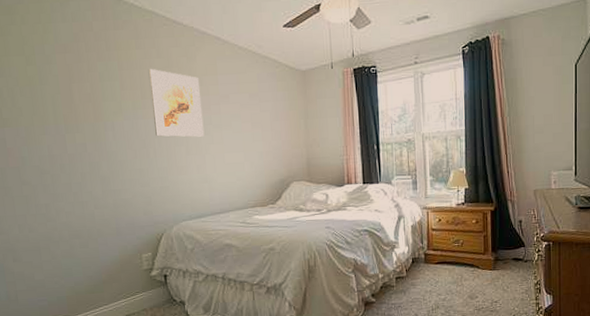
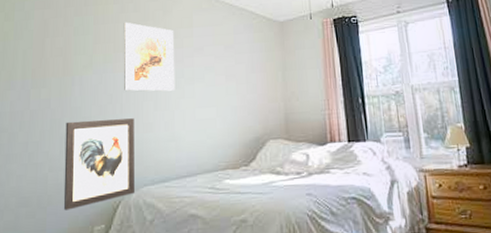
wall art: none [104,162,175,241] -> present [63,118,134,211]

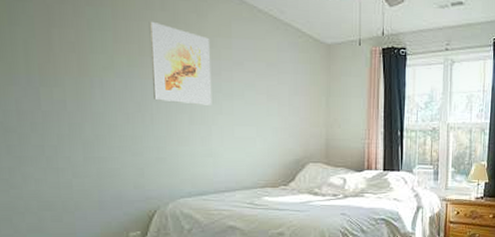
wall art: present [63,118,134,211] -> none [87,127,171,216]

